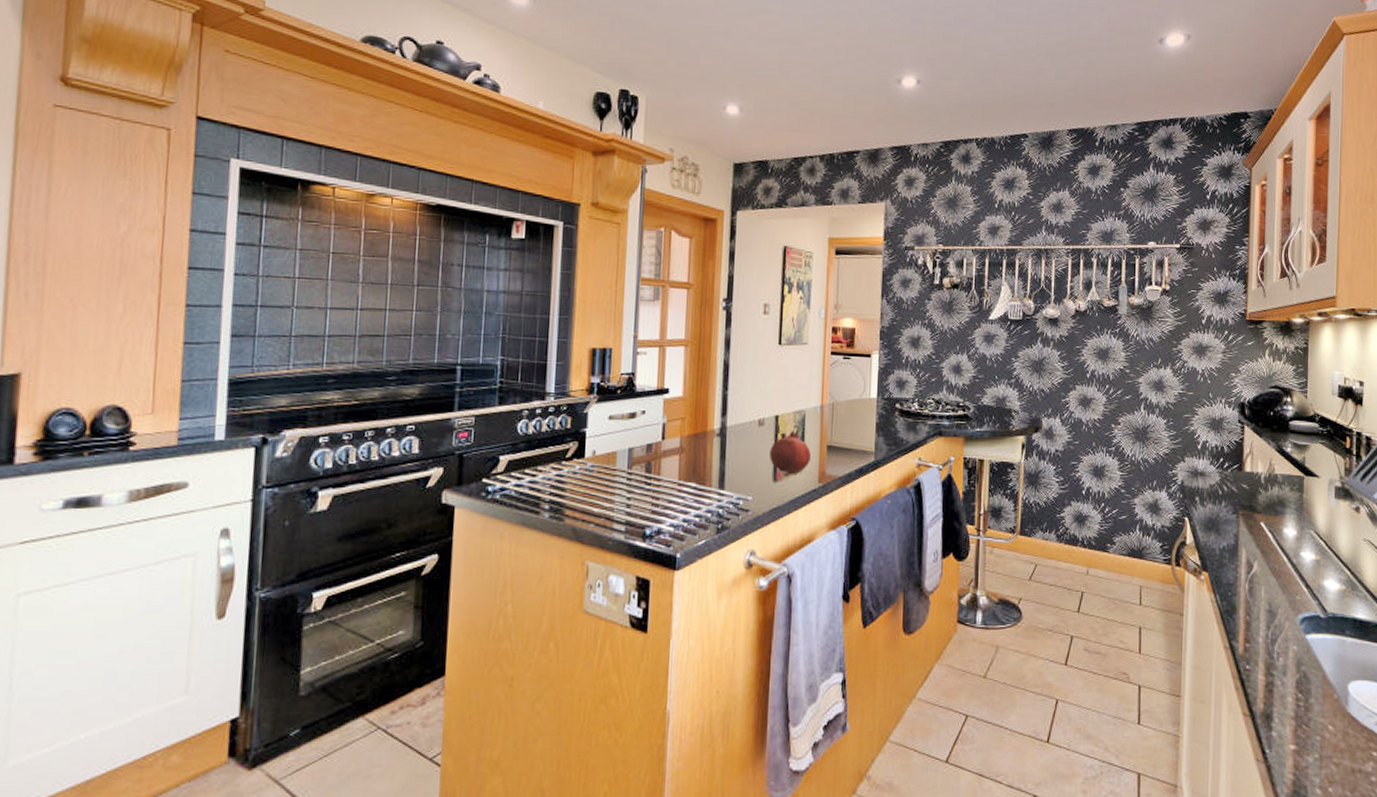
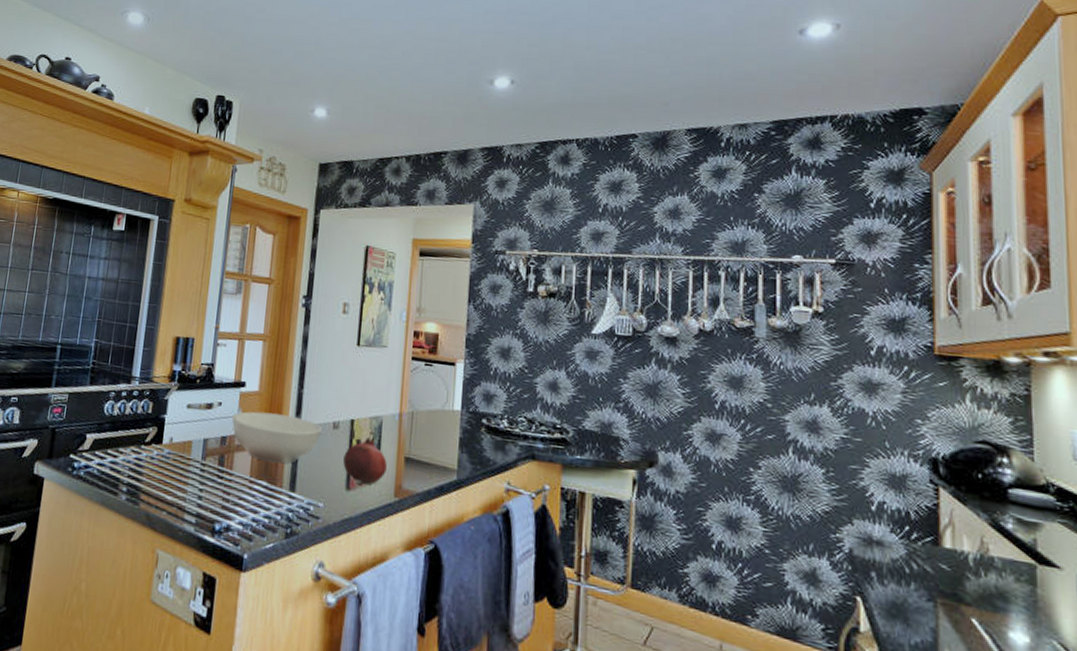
bowl: none [656,416,749,464] -> present [231,411,323,464]

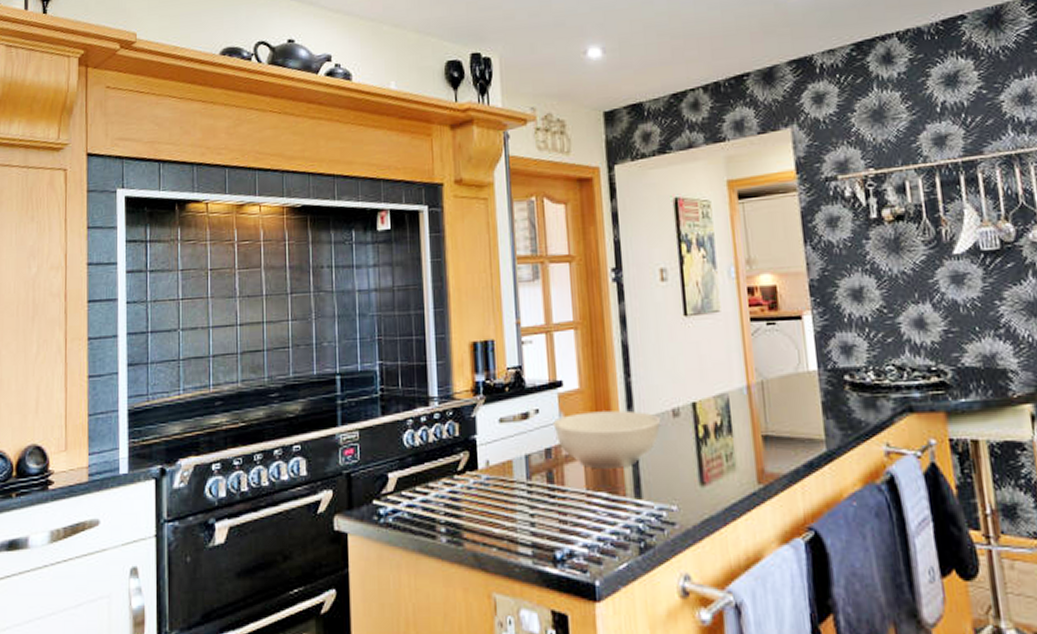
fruit: present [343,435,387,486] -> none [691,417,744,478]

